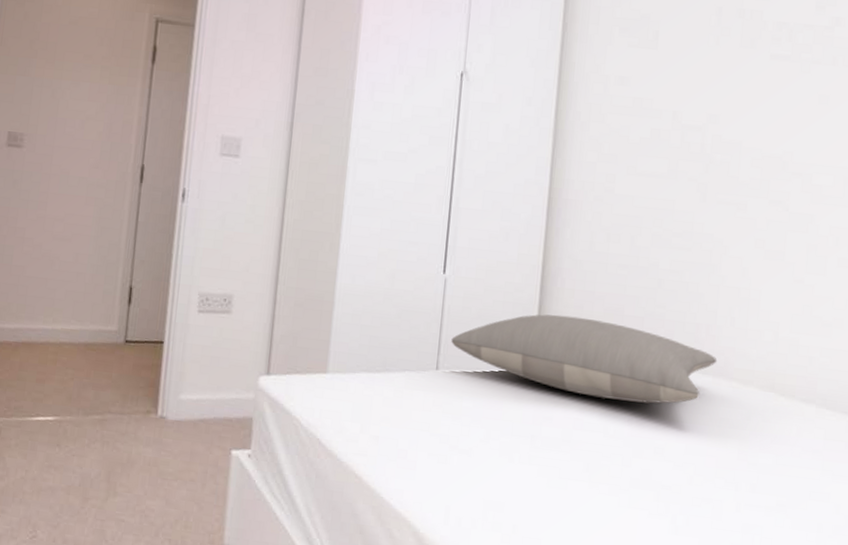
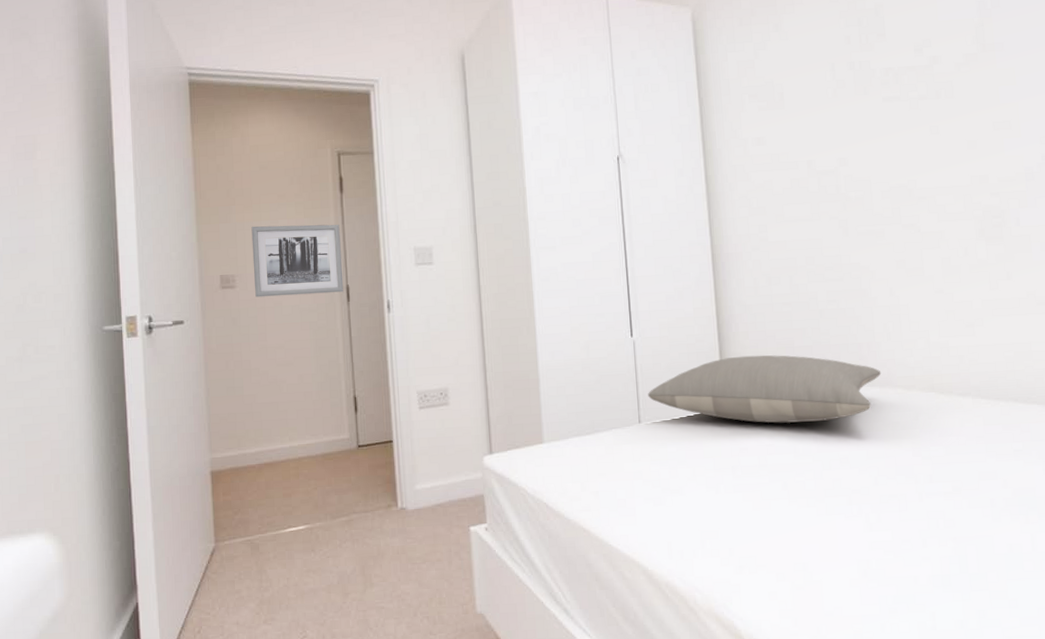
wall art: none [42,84,145,172] -> present [251,224,344,298]

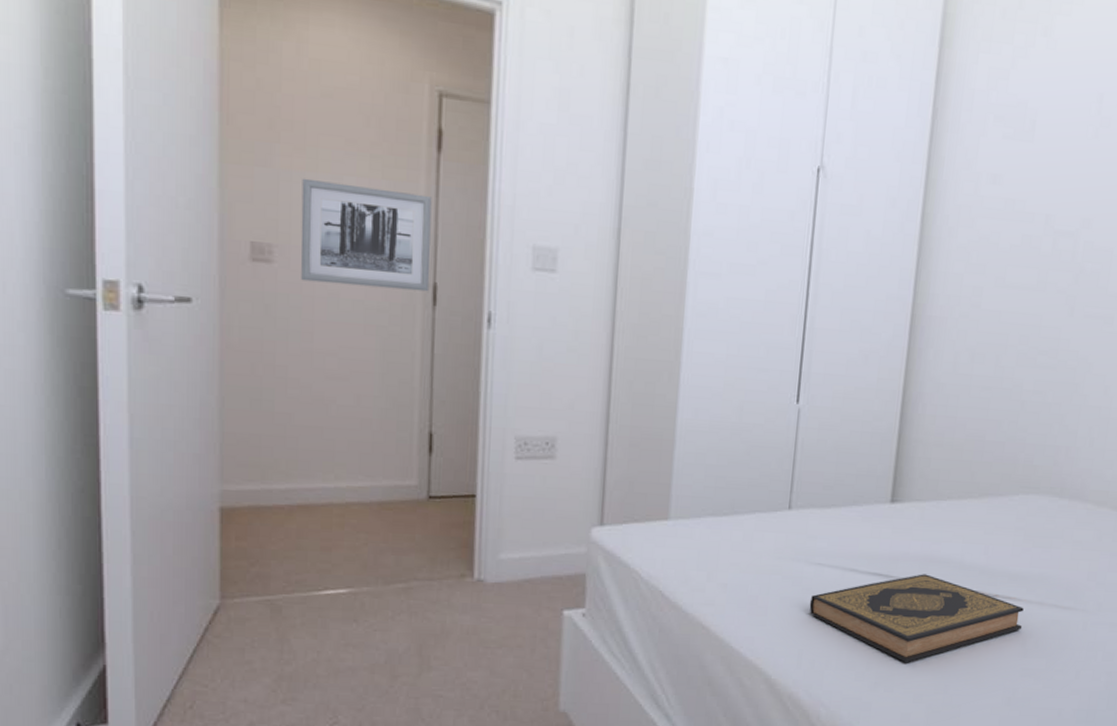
pillow: present [648,355,882,423] -> none [805,443,1075,531]
hardback book: none [670,465,863,546] -> present [809,574,1024,663]

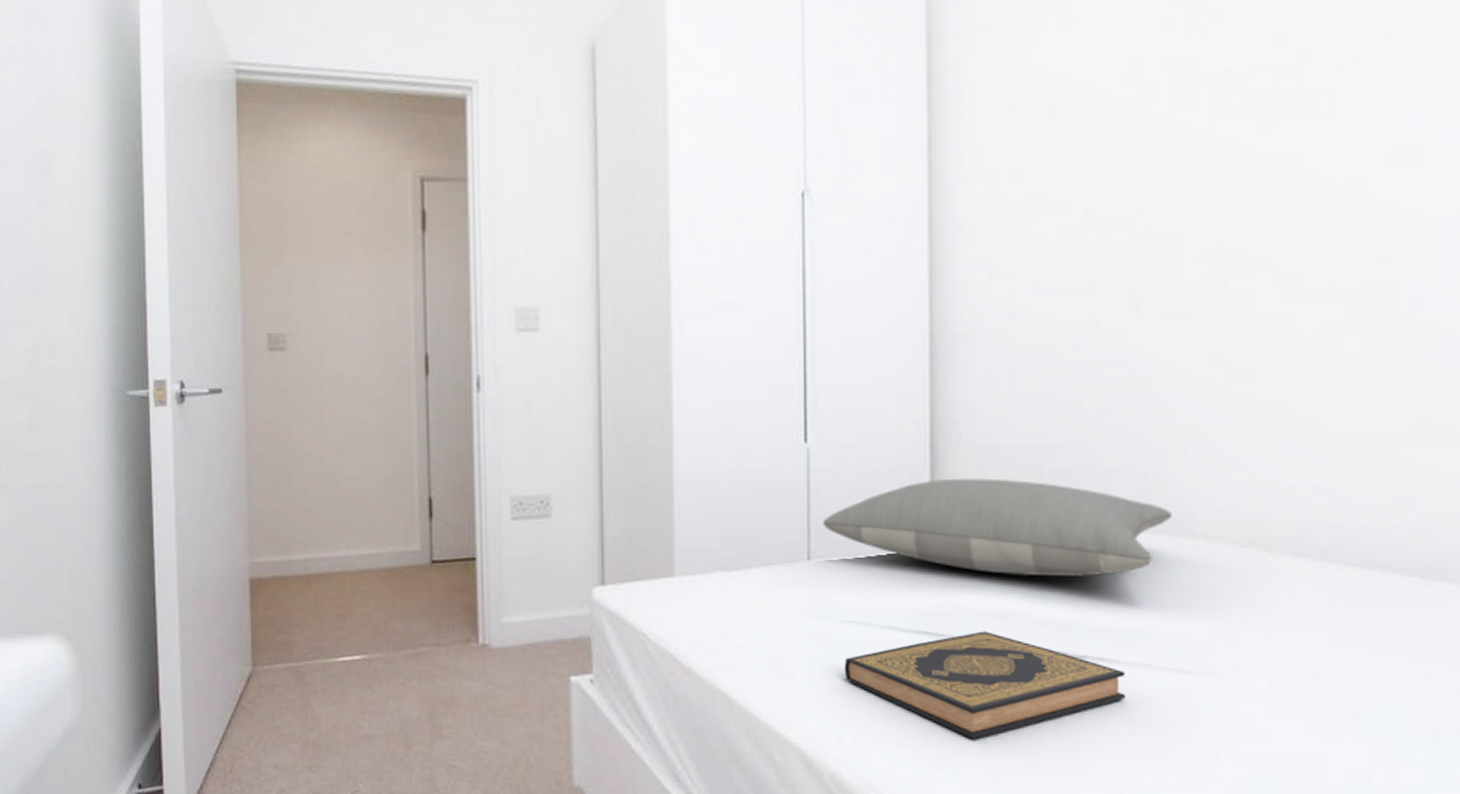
wall art: present [300,178,432,292] -> none [308,271,422,364]
pillow: none [805,443,1075,531] -> present [823,478,1173,577]

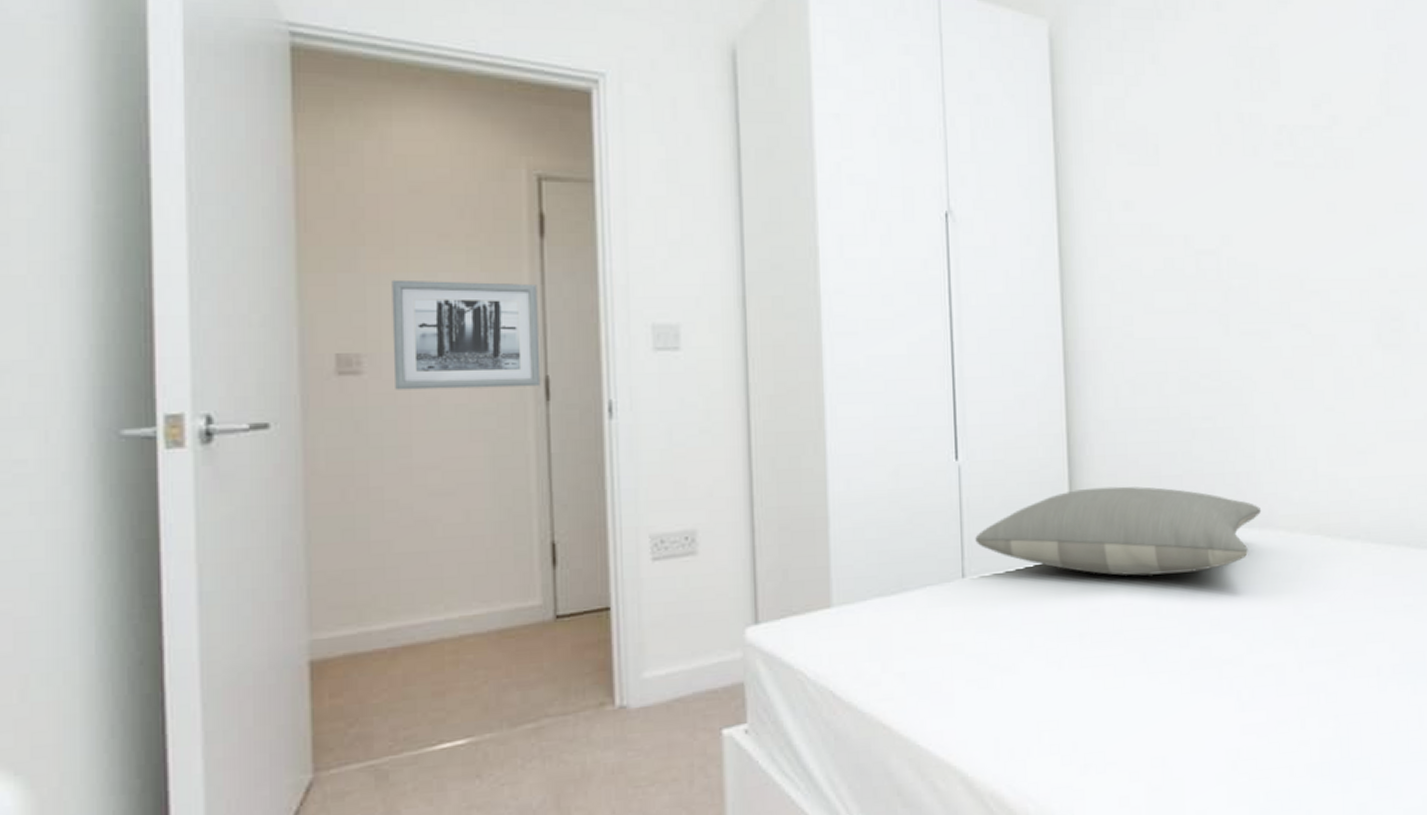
wall art: none [308,271,422,364] -> present [391,279,541,390]
hardback book: present [844,631,1126,740] -> none [999,631,1235,737]

